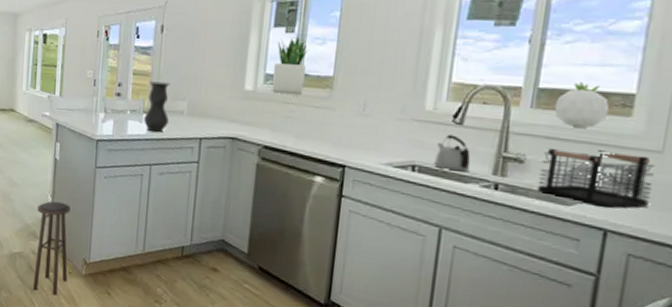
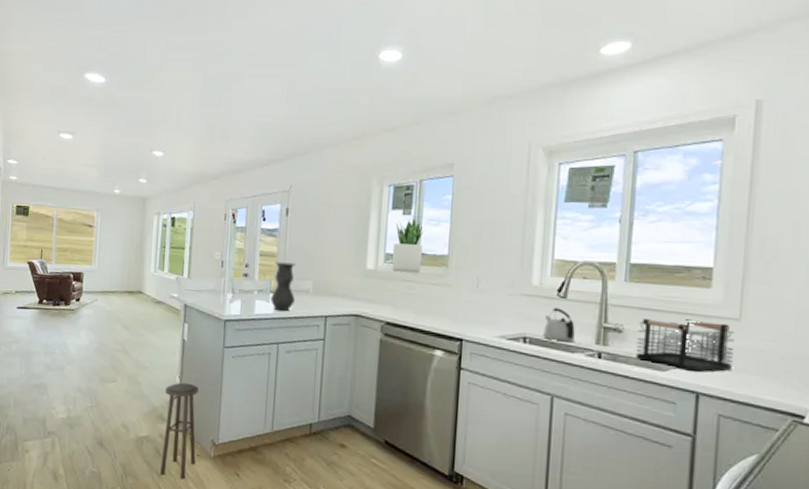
succulent plant: present [554,82,610,129] -> none [646,257,692,300]

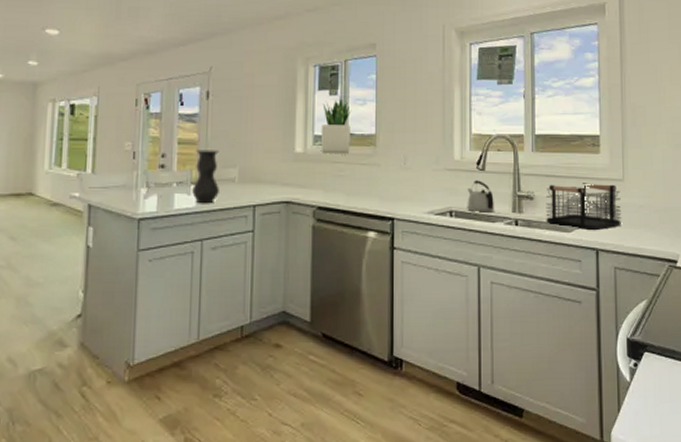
stool: present [160,382,199,479] -> none [60,297,108,415]

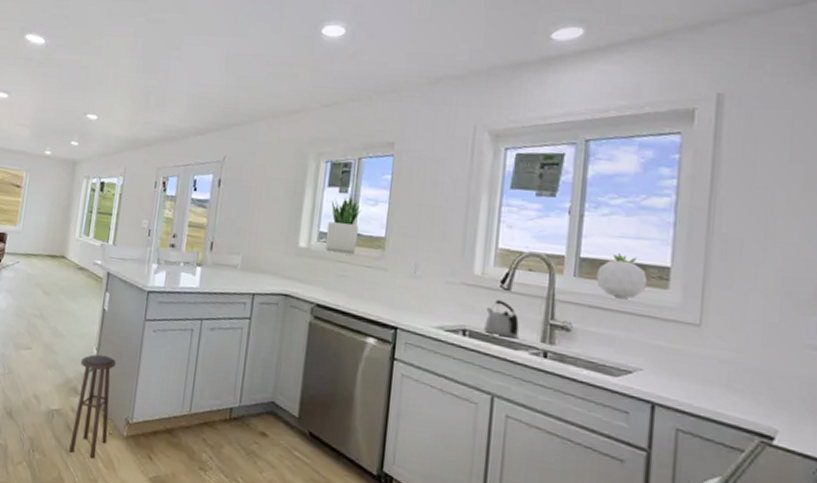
stool: none [60,297,108,415] -> present [69,354,116,459]
vase: present [192,150,219,203] -> none [197,234,225,286]
dish rack: present [546,183,621,230] -> none [584,318,694,381]
succulent plant: none [549,128,585,166] -> present [596,253,648,299]

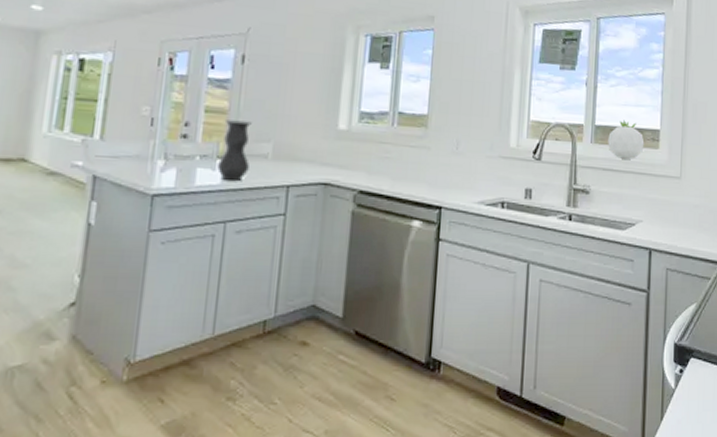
stool: present [69,354,116,459] -> none [40,282,109,420]
vase: none [197,234,225,286] -> present [217,120,252,181]
planter: present [325,195,362,255] -> none [367,71,404,135]
kettle: present [484,300,519,339] -> none [520,170,549,206]

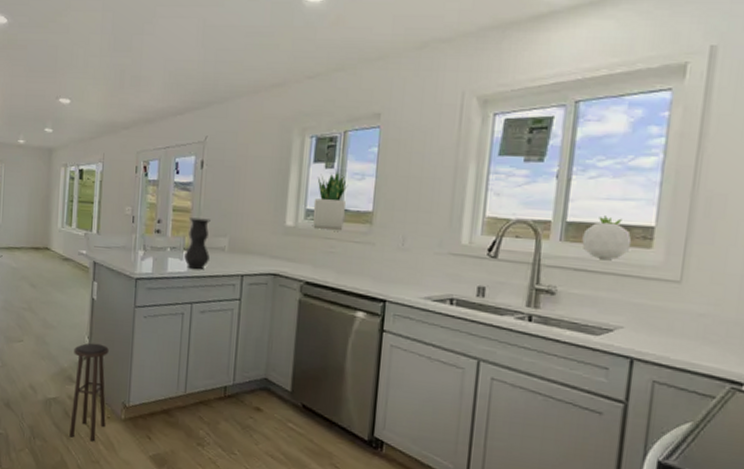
stool: none [40,282,109,420] -> present [69,343,109,442]
planter: none [367,71,404,135] -> present [312,170,348,231]

